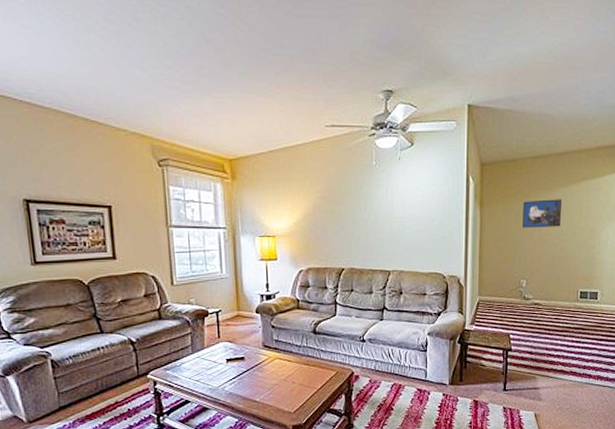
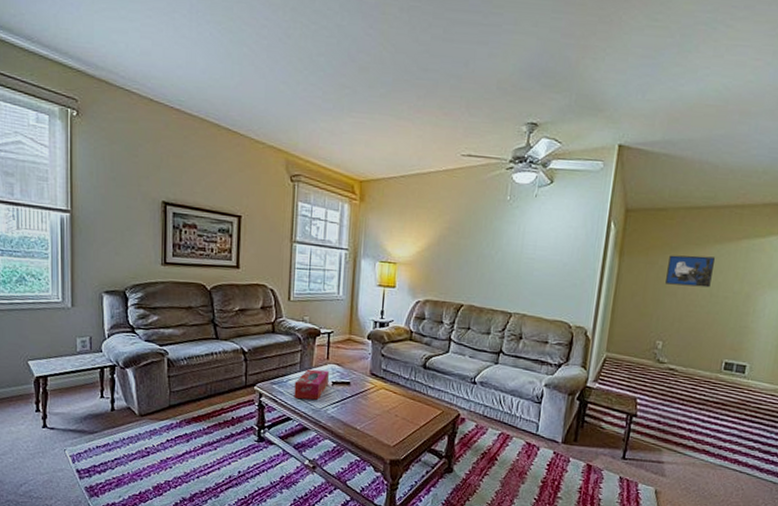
tissue box: none [188,349,222,380] -> present [294,369,329,400]

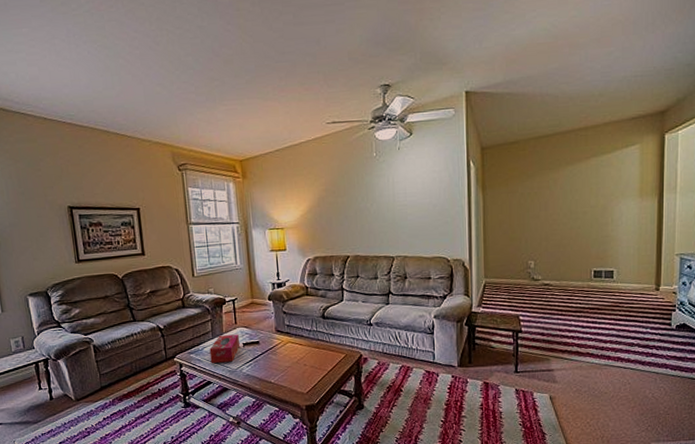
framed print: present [665,255,715,288] -> none [527,178,569,209]

